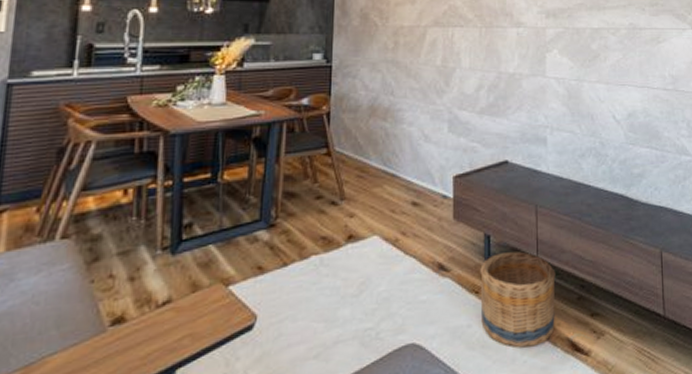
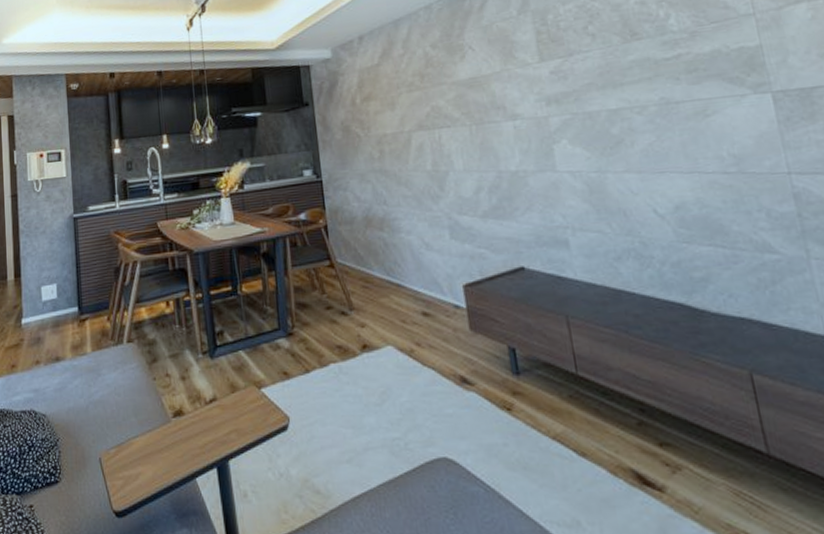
basket: present [480,251,556,348] -> none [509,366,612,474]

